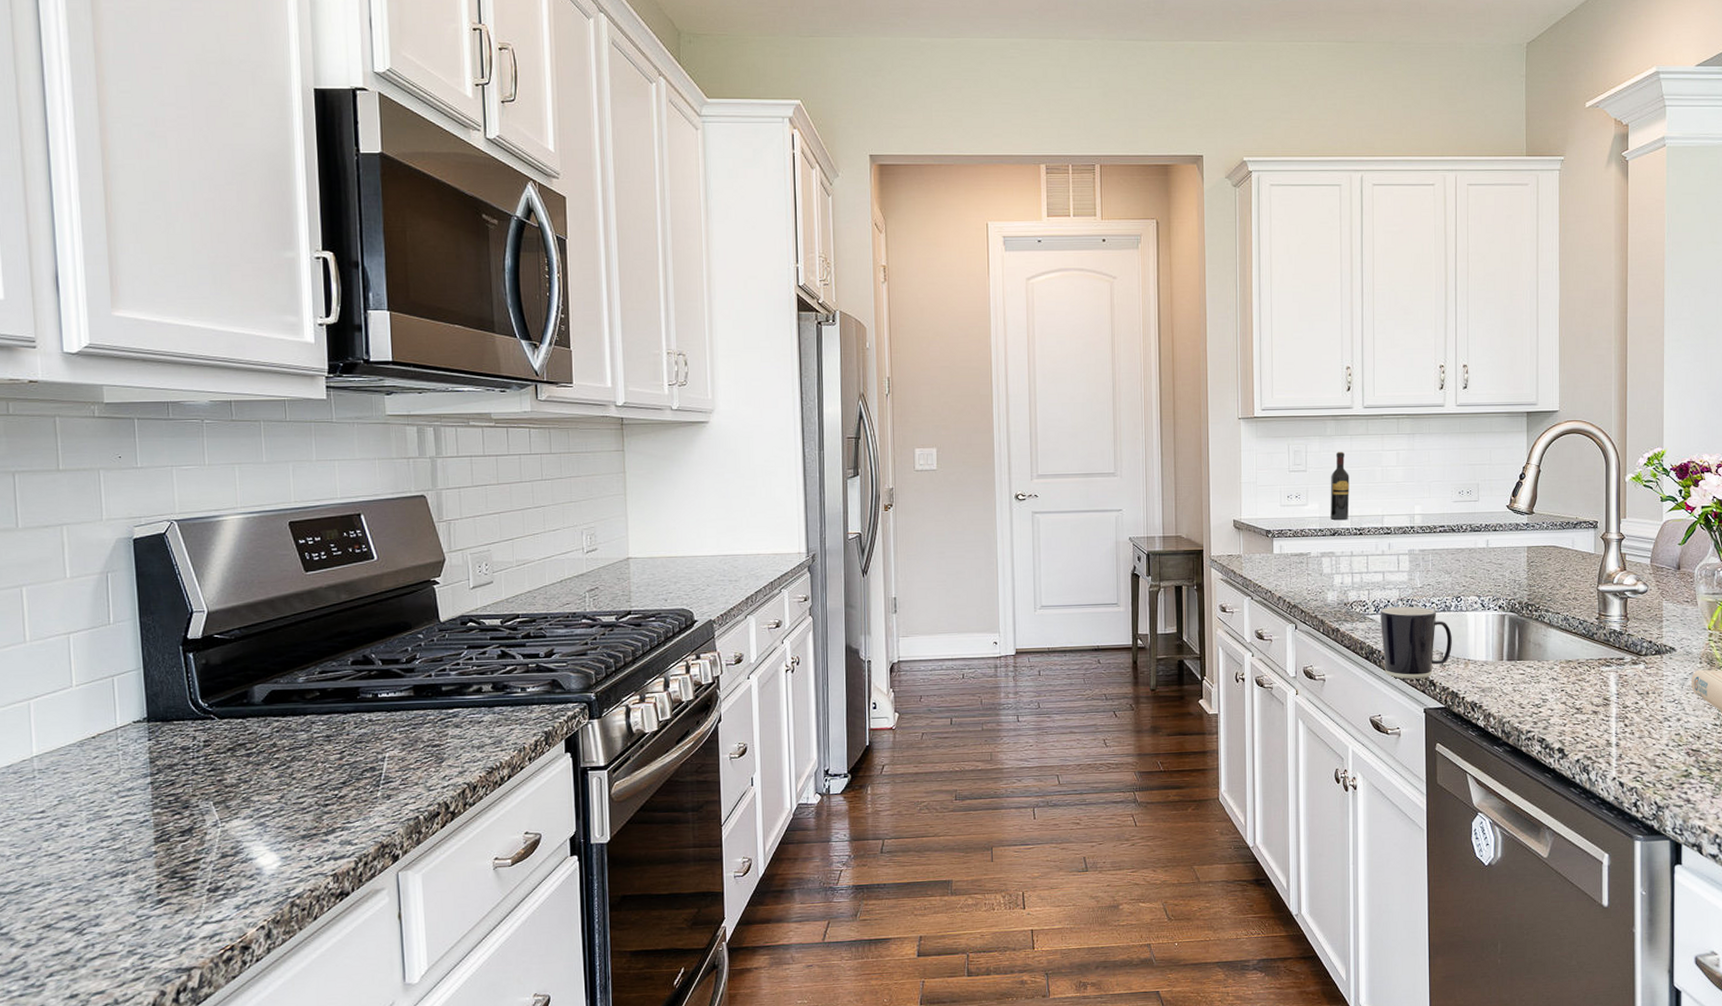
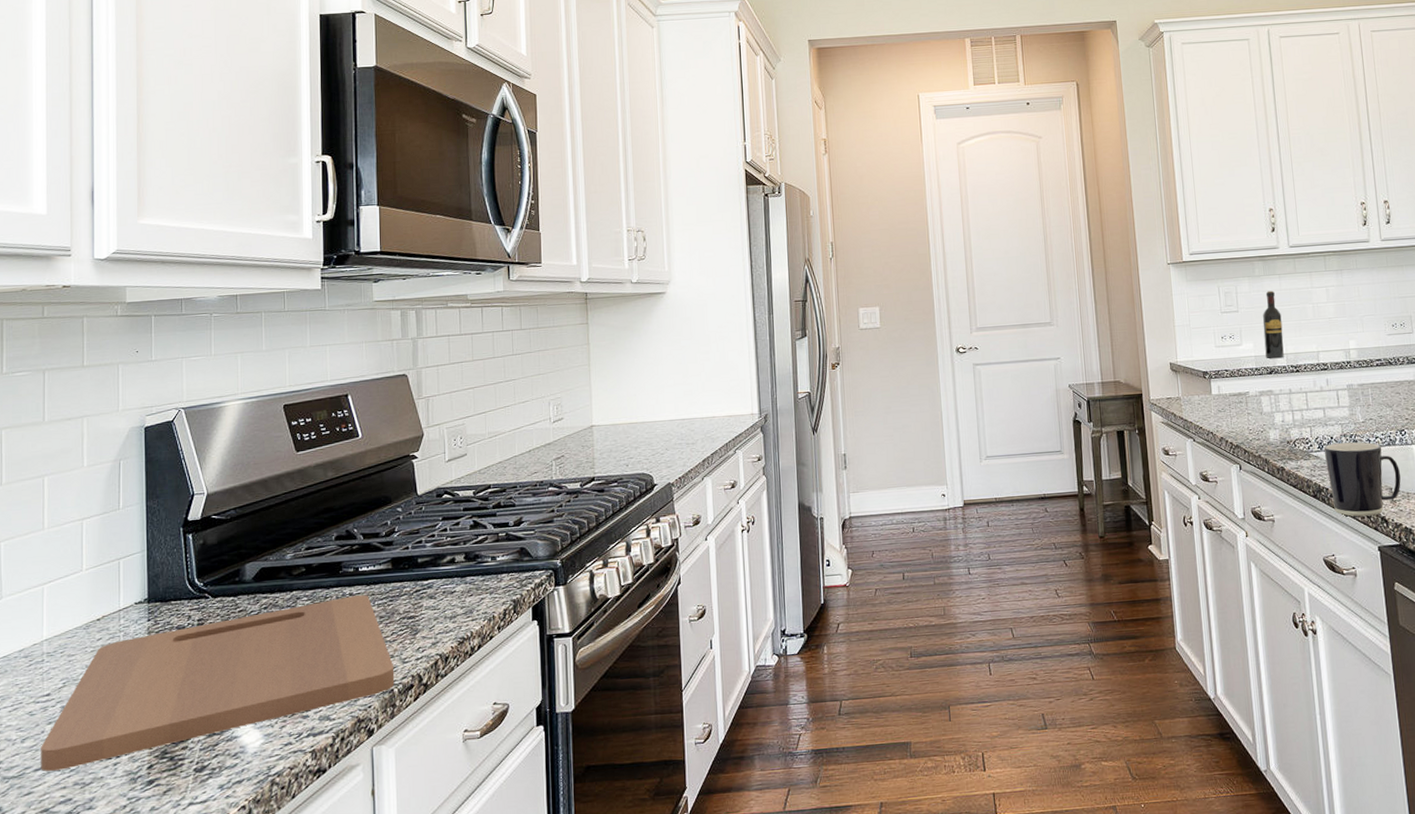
cutting board: none [38,721,420,888] -> present [41,595,395,771]

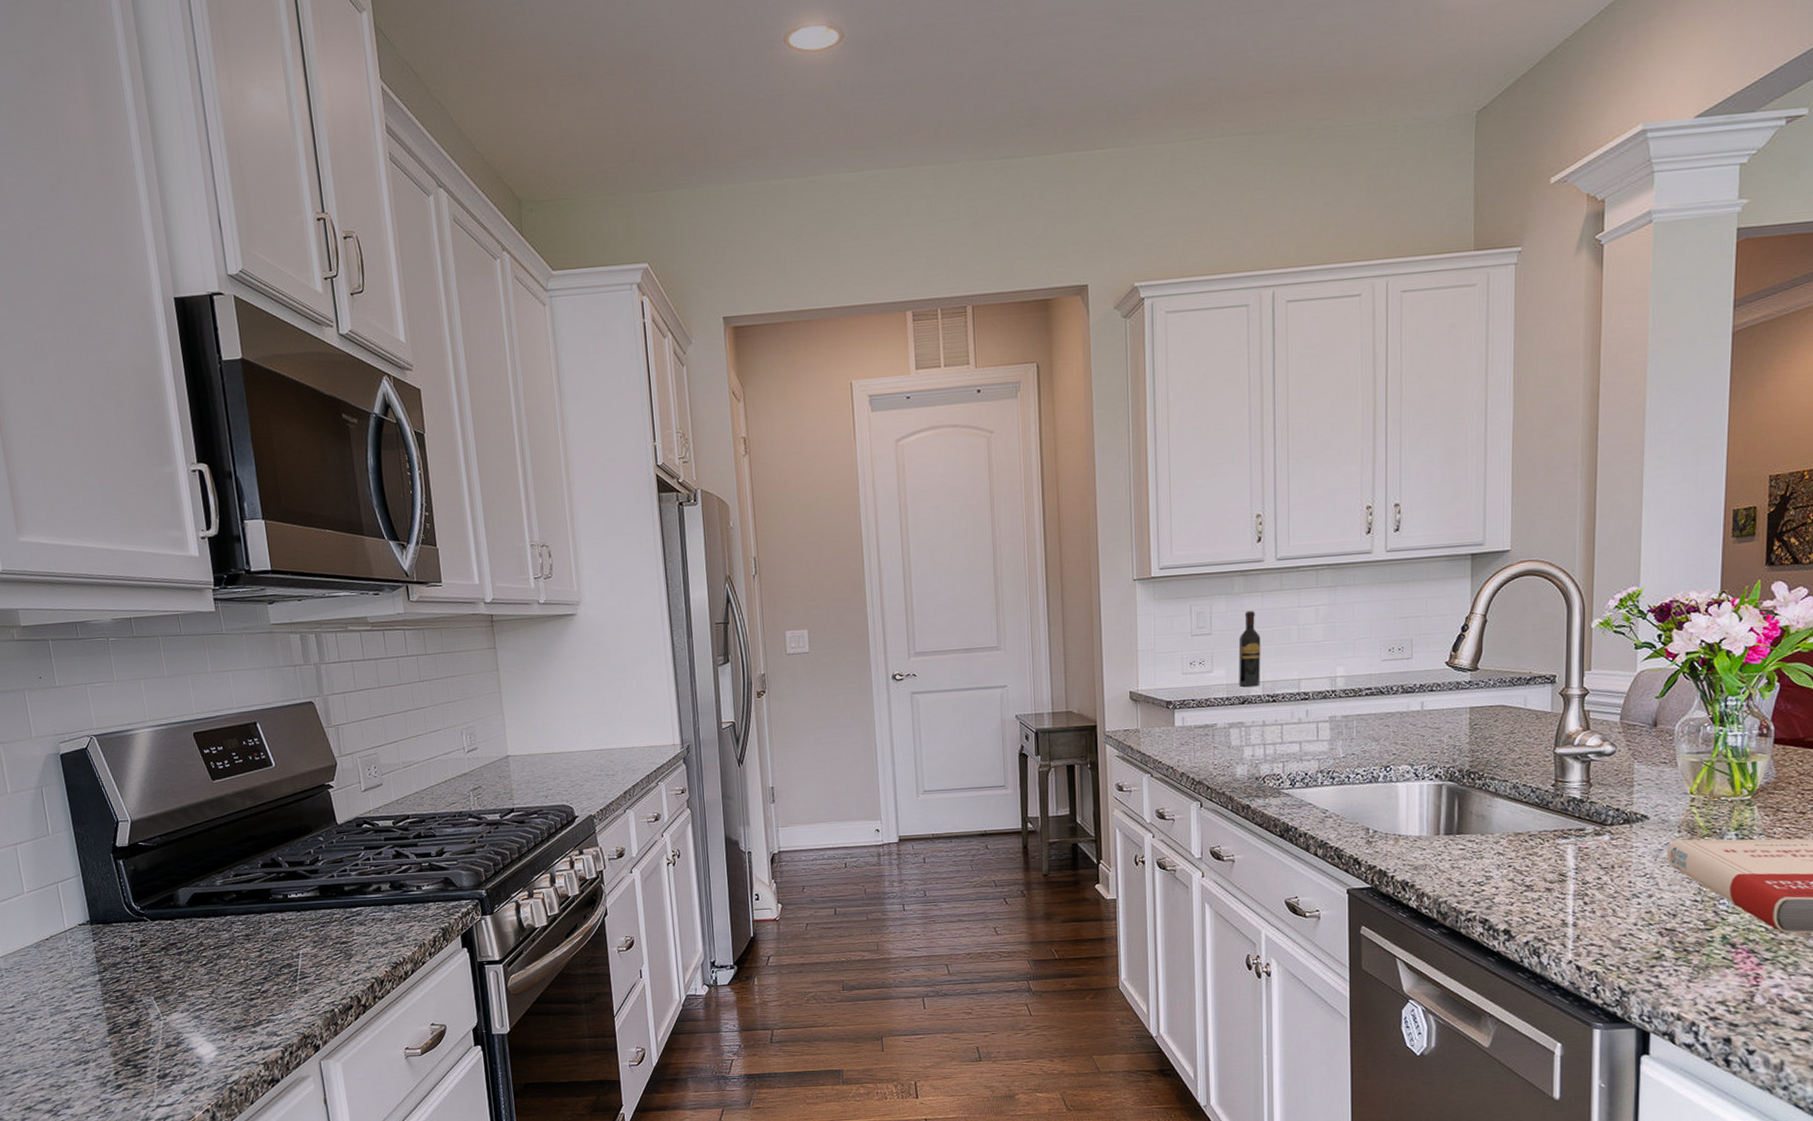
cutting board: present [41,595,395,771] -> none [14,921,335,1074]
mug: present [1323,441,1401,517] -> none [1296,778,1380,858]

